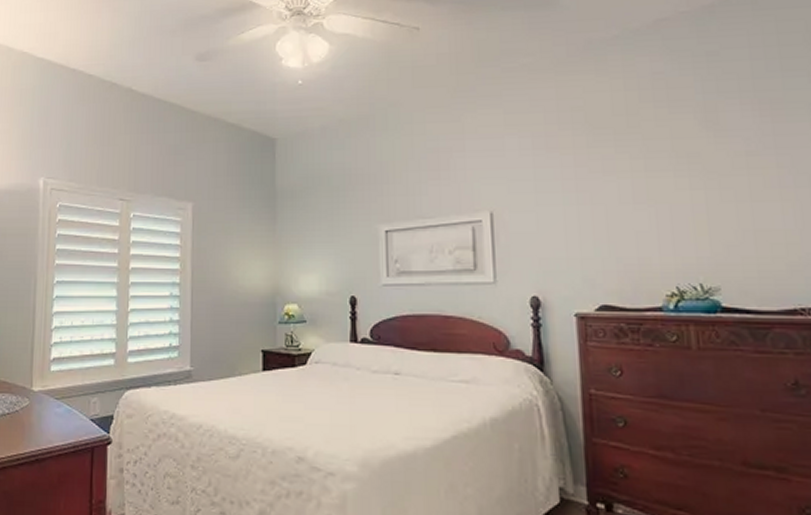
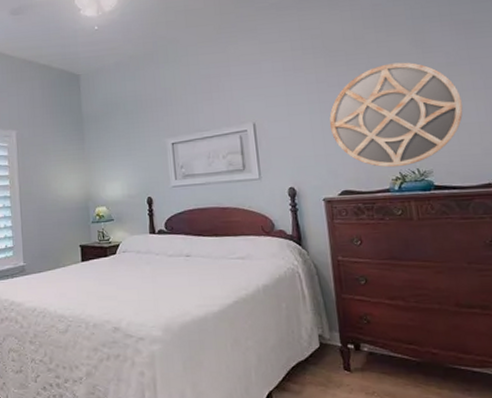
home mirror: none [589,147,765,280] -> present [329,62,463,168]

